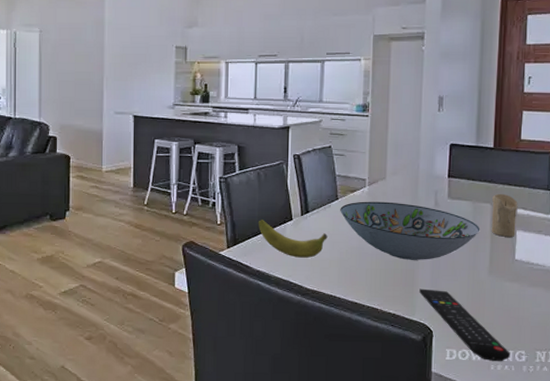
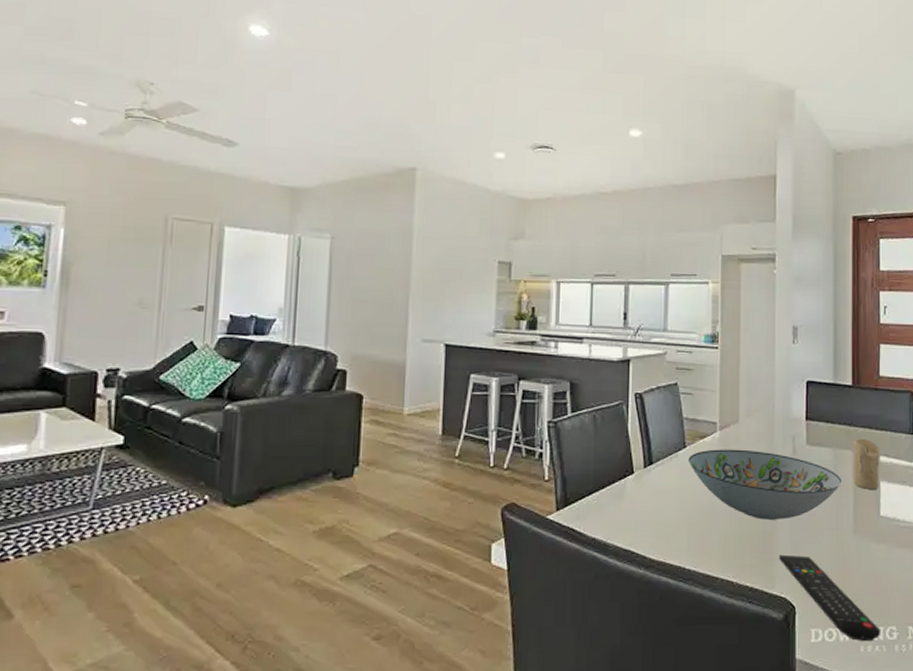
banana: present [258,219,328,258] -> none [593,472,675,521]

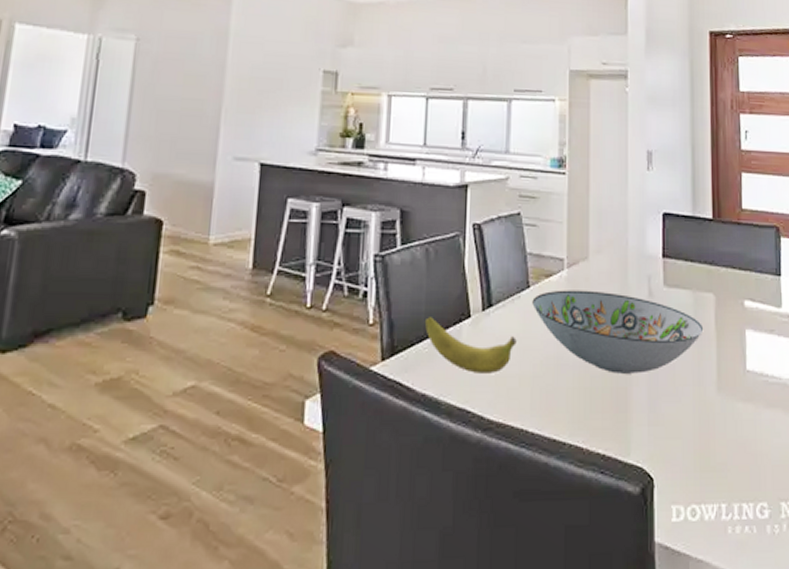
banana: none [593,472,675,521] -> present [424,315,517,373]
remote control: present [779,554,881,642] -> none [635,415,751,521]
candle: present [853,438,880,489] -> none [715,279,745,339]

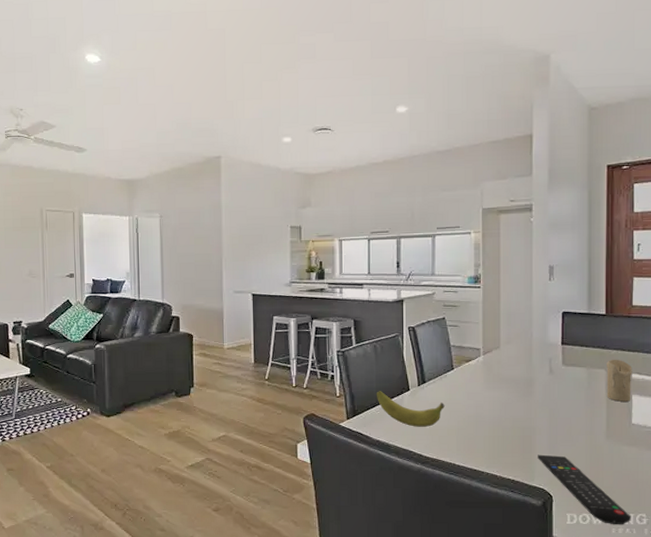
decorative bowl: present [532,290,704,374] -> none [456,370,596,427]
remote control: none [635,415,751,521] -> present [538,454,631,525]
candle: none [715,279,745,339] -> present [606,359,632,402]

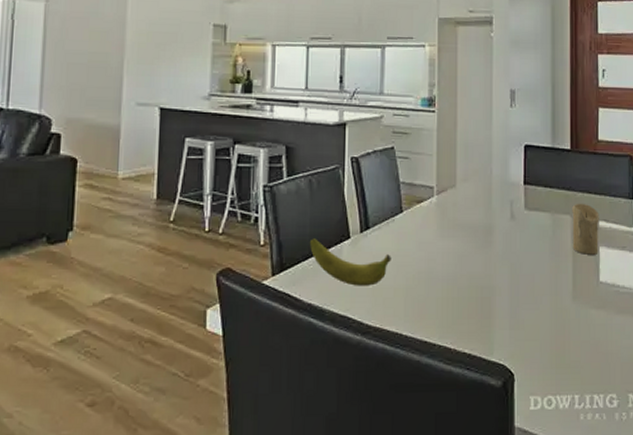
remote control: present [538,454,631,525] -> none [497,320,601,410]

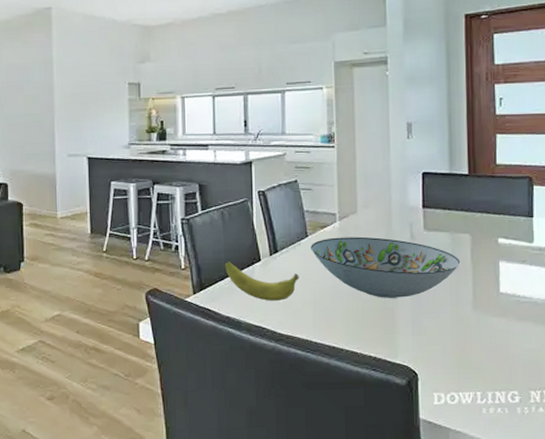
decorative bowl: none [405,214,561,285] -> present [311,236,461,298]
candle: present [572,203,599,255] -> none [471,222,499,269]

